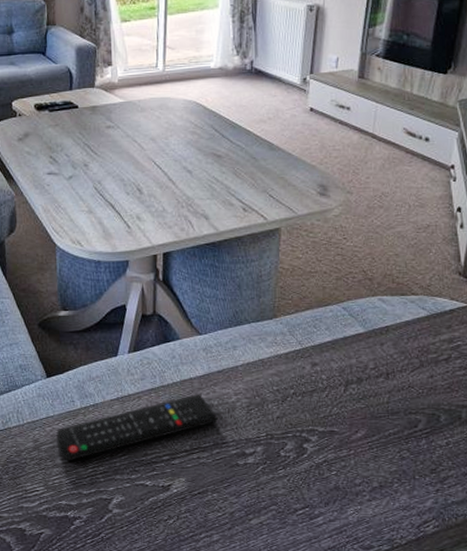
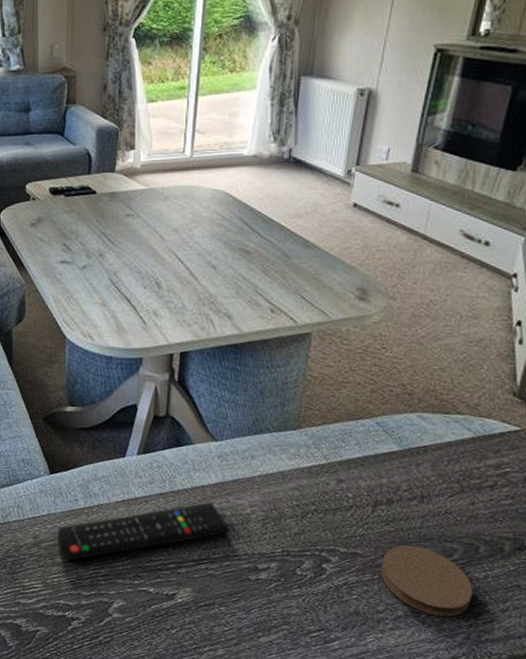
coaster: none [355,419,438,484] -> present [380,545,474,617]

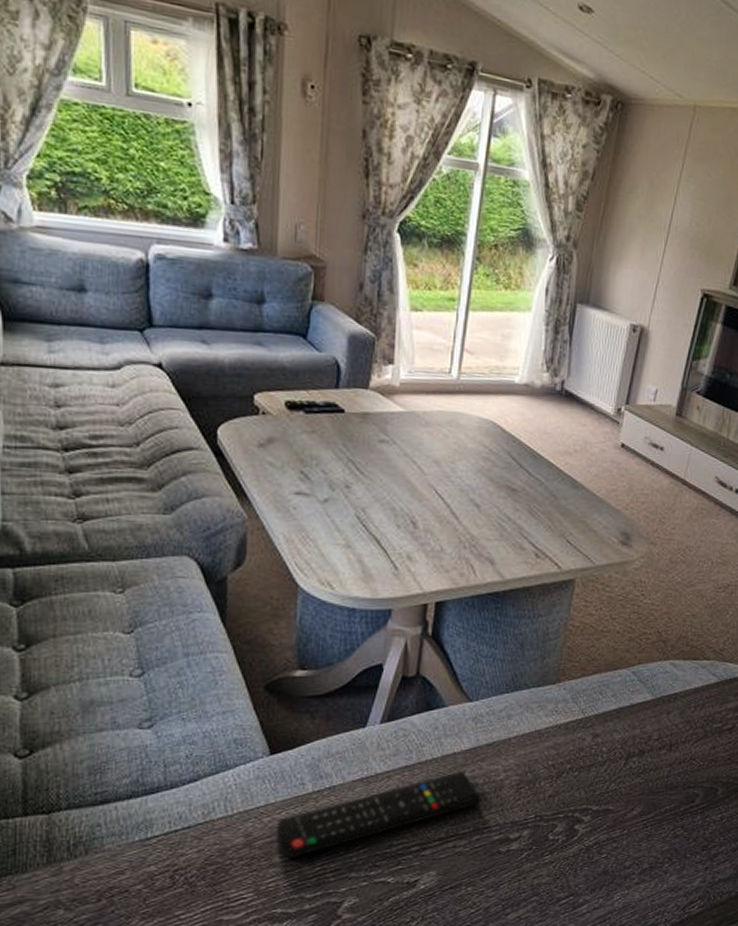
coaster: present [380,545,474,617] -> none [629,795,711,864]

